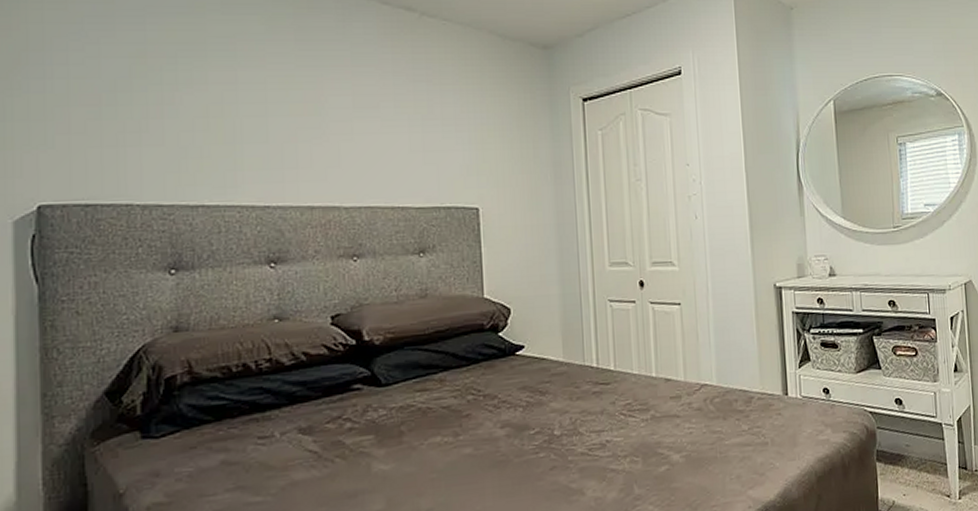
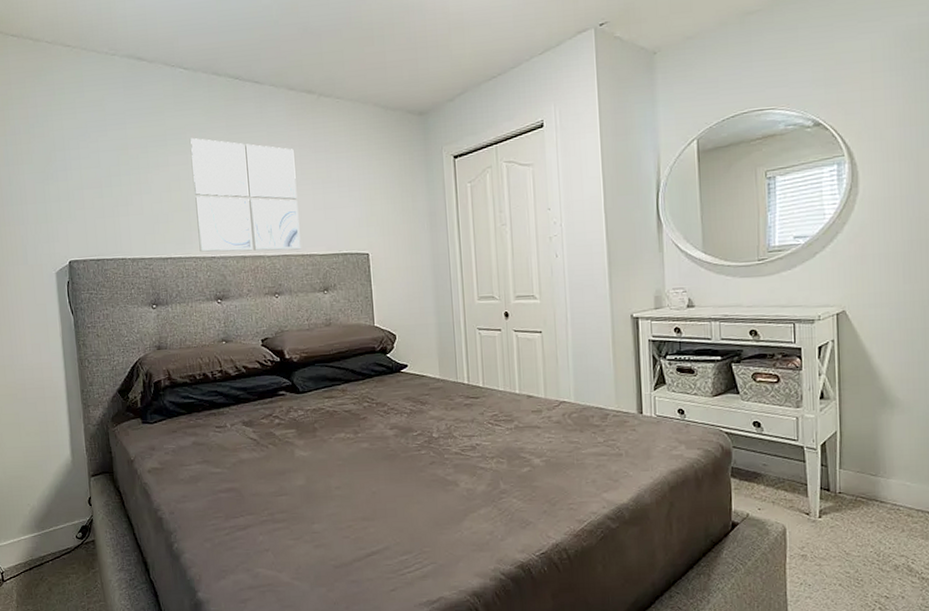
wall art: none [240,50,391,202] -> present [189,137,301,252]

